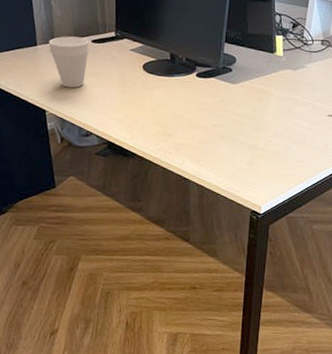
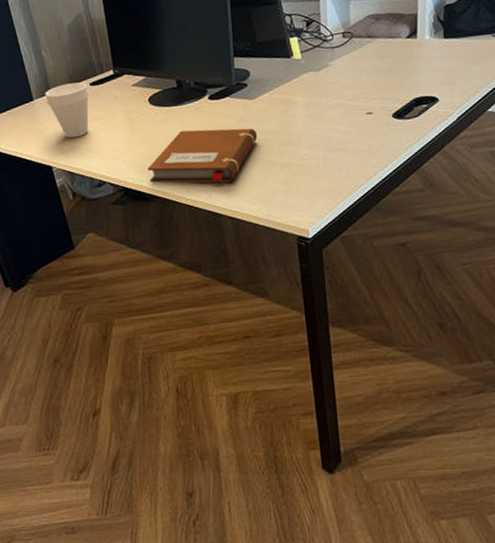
notebook: none [132,99,233,153] -> present [147,128,258,183]

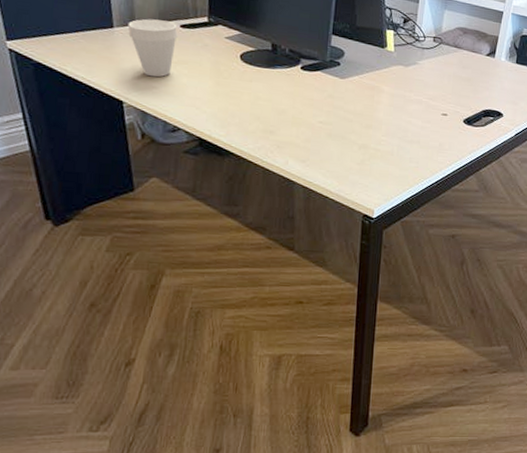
notebook: present [147,128,258,183] -> none [227,93,342,153]

